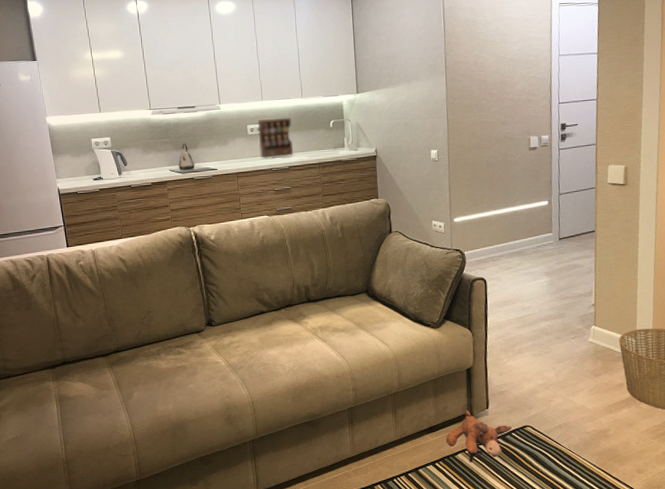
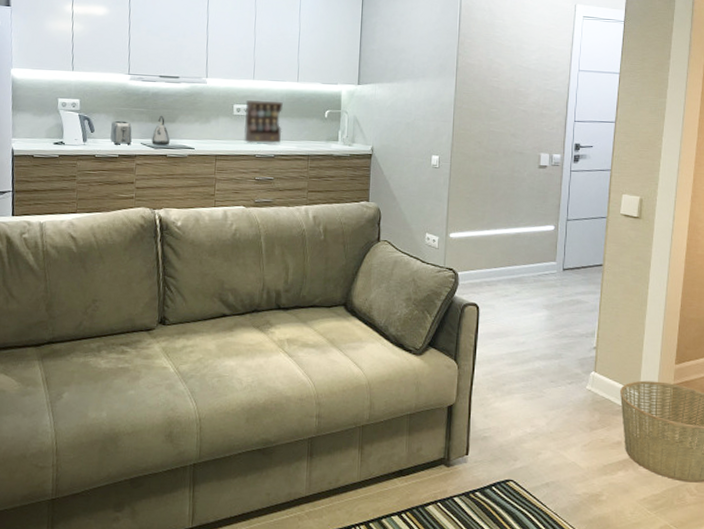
toaster: none [140,152,162,174] -> present [110,120,133,146]
stuffed animal: present [446,410,512,462] -> none [416,454,492,517]

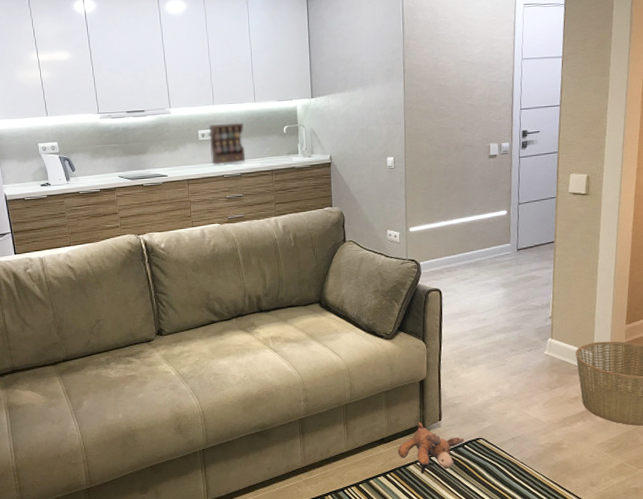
toaster: present [110,120,133,146] -> none [89,157,111,180]
kettle: present [151,115,171,147] -> none [127,148,145,177]
stuffed animal: none [416,454,492,517] -> present [397,422,464,474]

